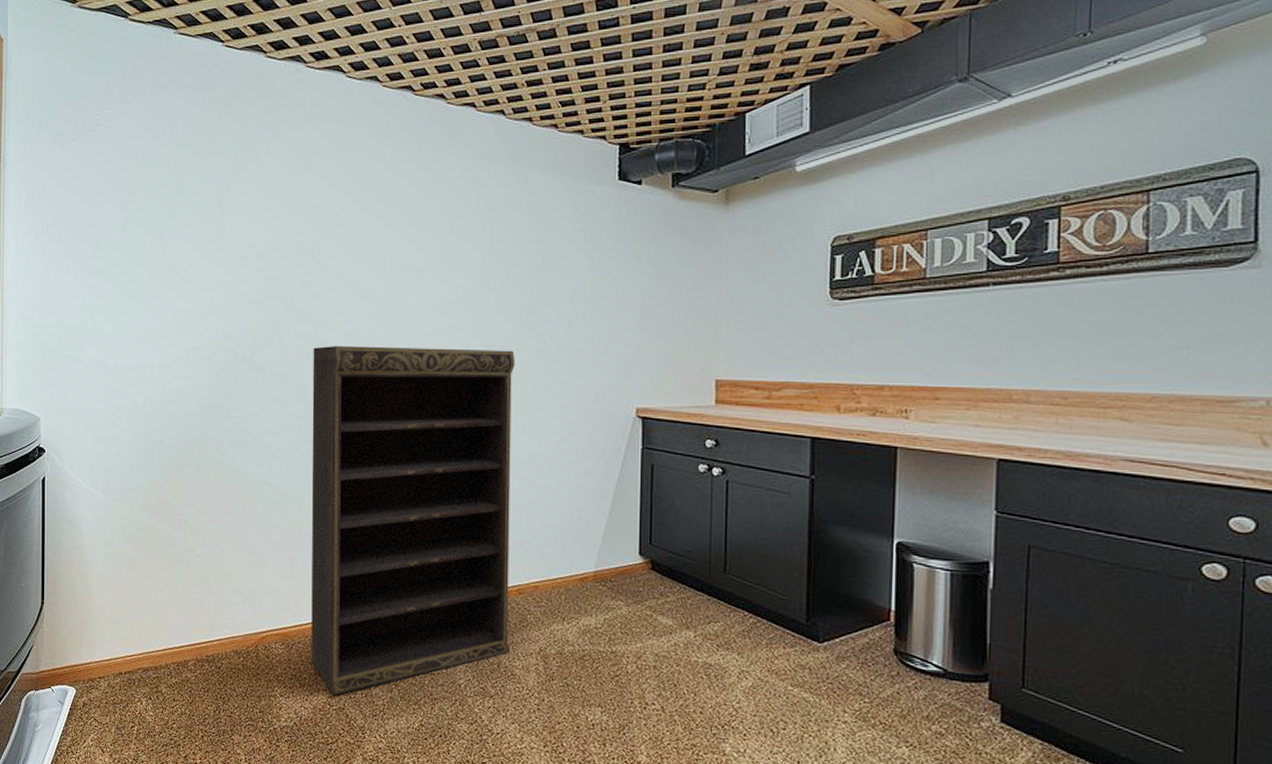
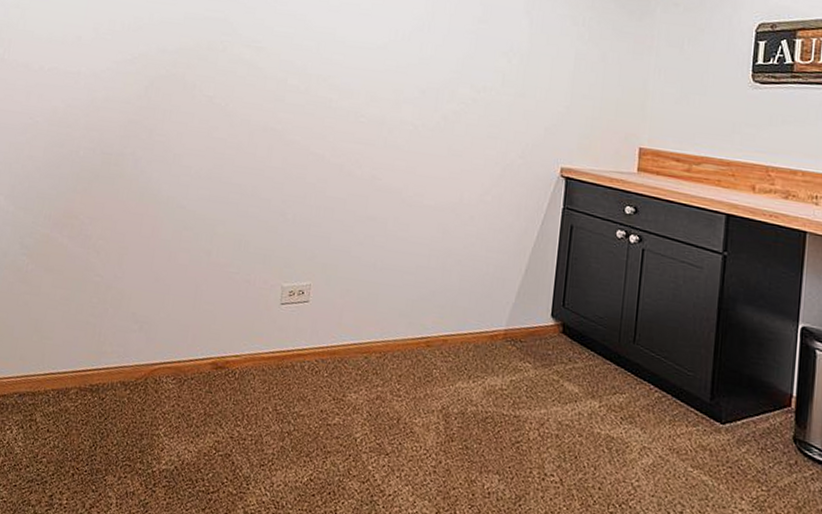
bookshelf: present [311,346,515,697] -> none [202,72,448,441]

